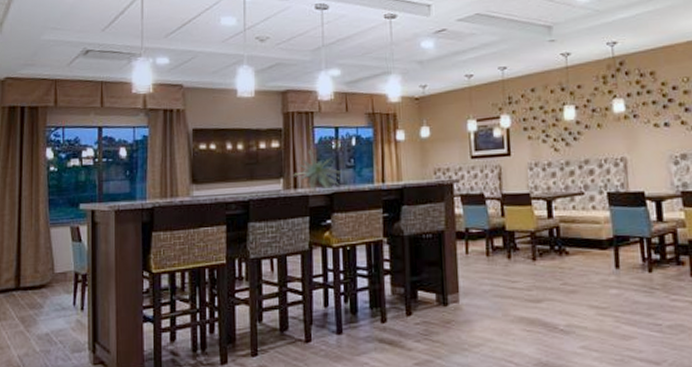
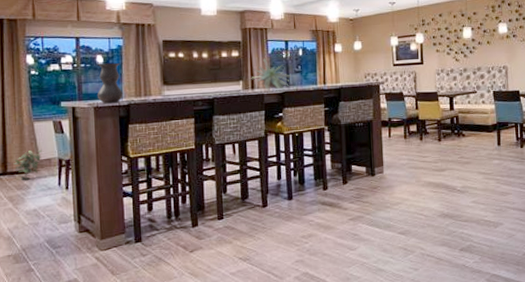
potted plant: none [27,261,58,299] -> present [13,150,43,181]
vase: none [118,156,148,207] -> present [97,62,124,104]

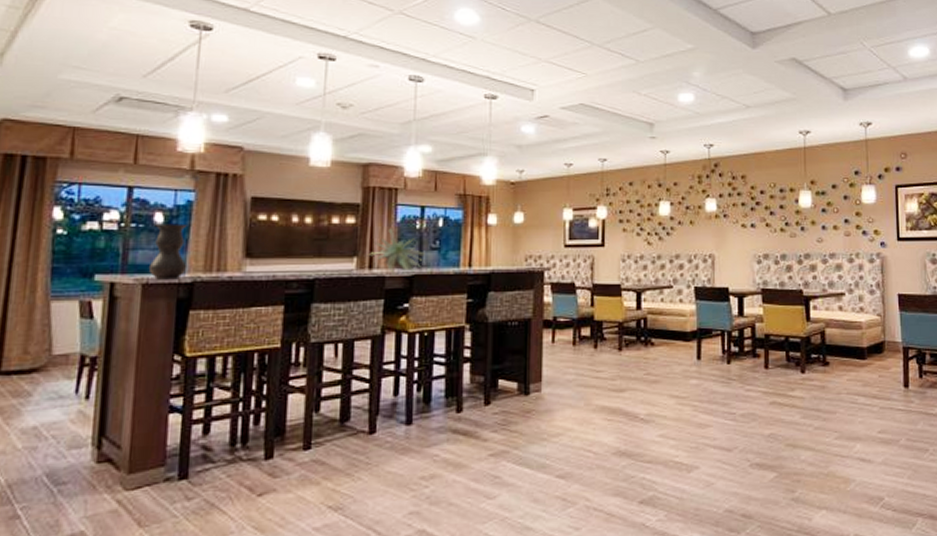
potted plant: present [13,150,43,181] -> none [12,341,59,385]

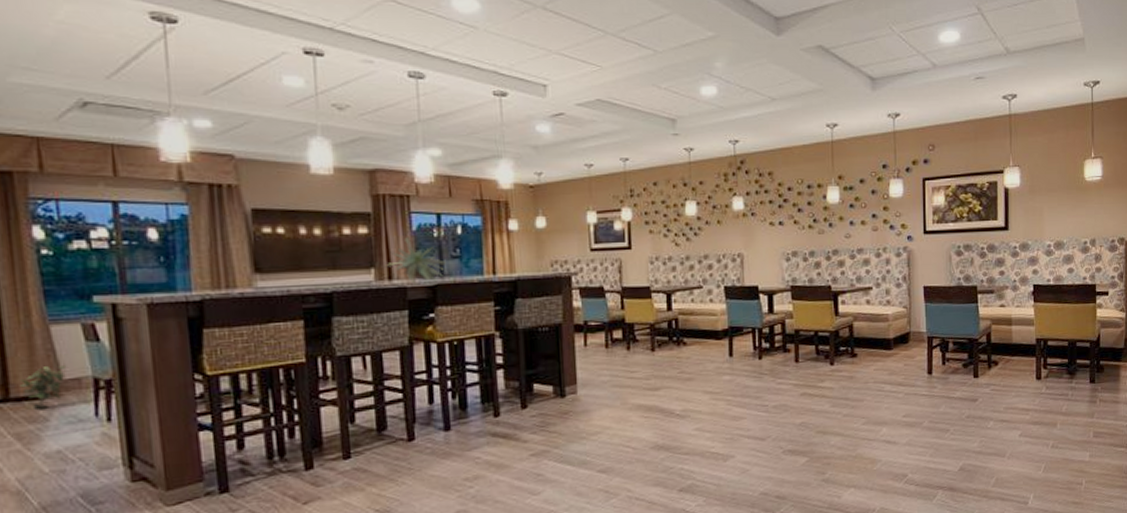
potted plant: none [12,341,59,385] -> present [19,365,67,411]
vase: present [148,223,188,280] -> none [149,239,194,299]

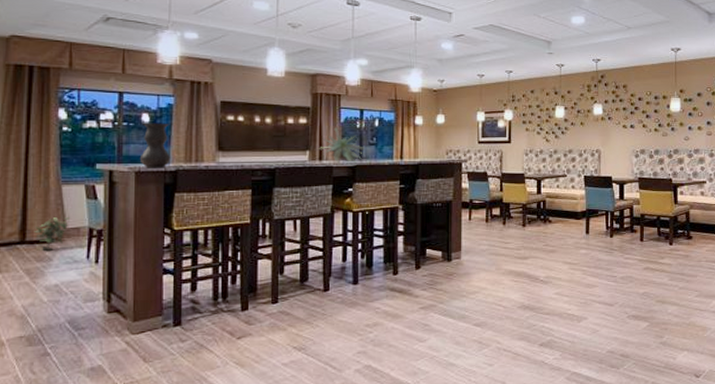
vase: none [149,239,194,299] -> present [139,122,171,169]

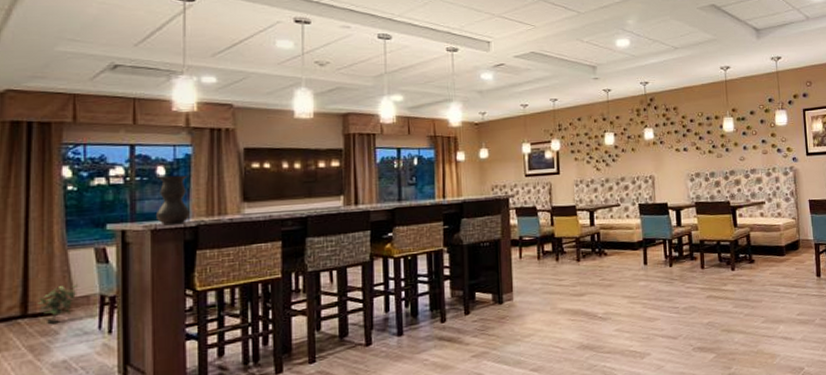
plant: present [315,127,364,165] -> none [350,168,404,209]

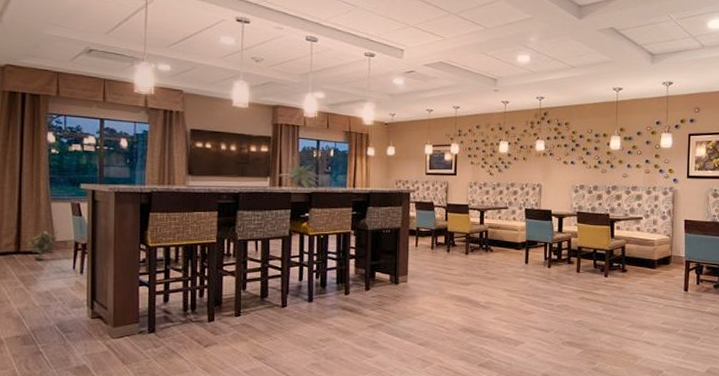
vase: present [155,175,191,226] -> none [118,147,147,190]
plant: none [350,168,404,209] -> present [276,156,320,192]

